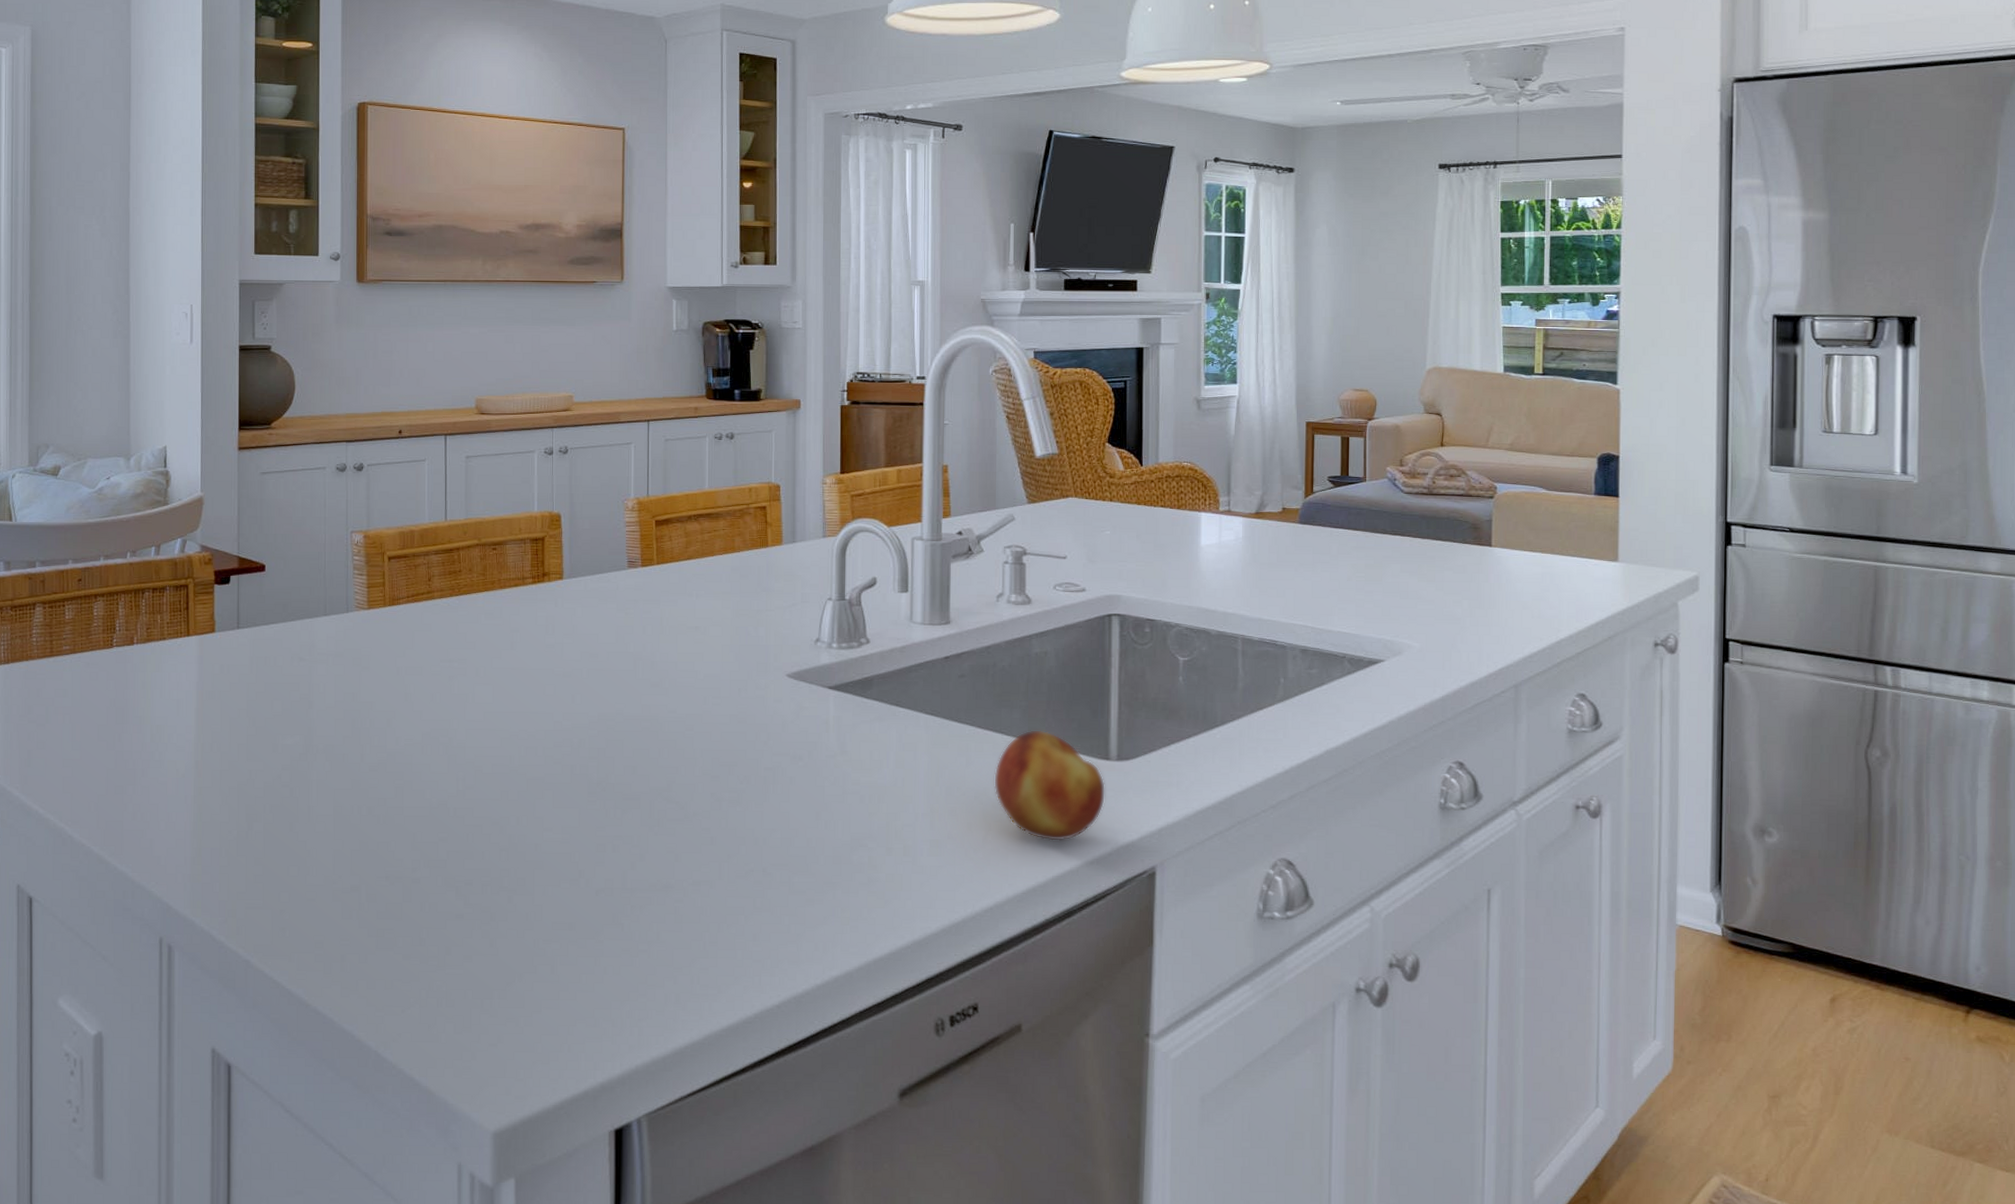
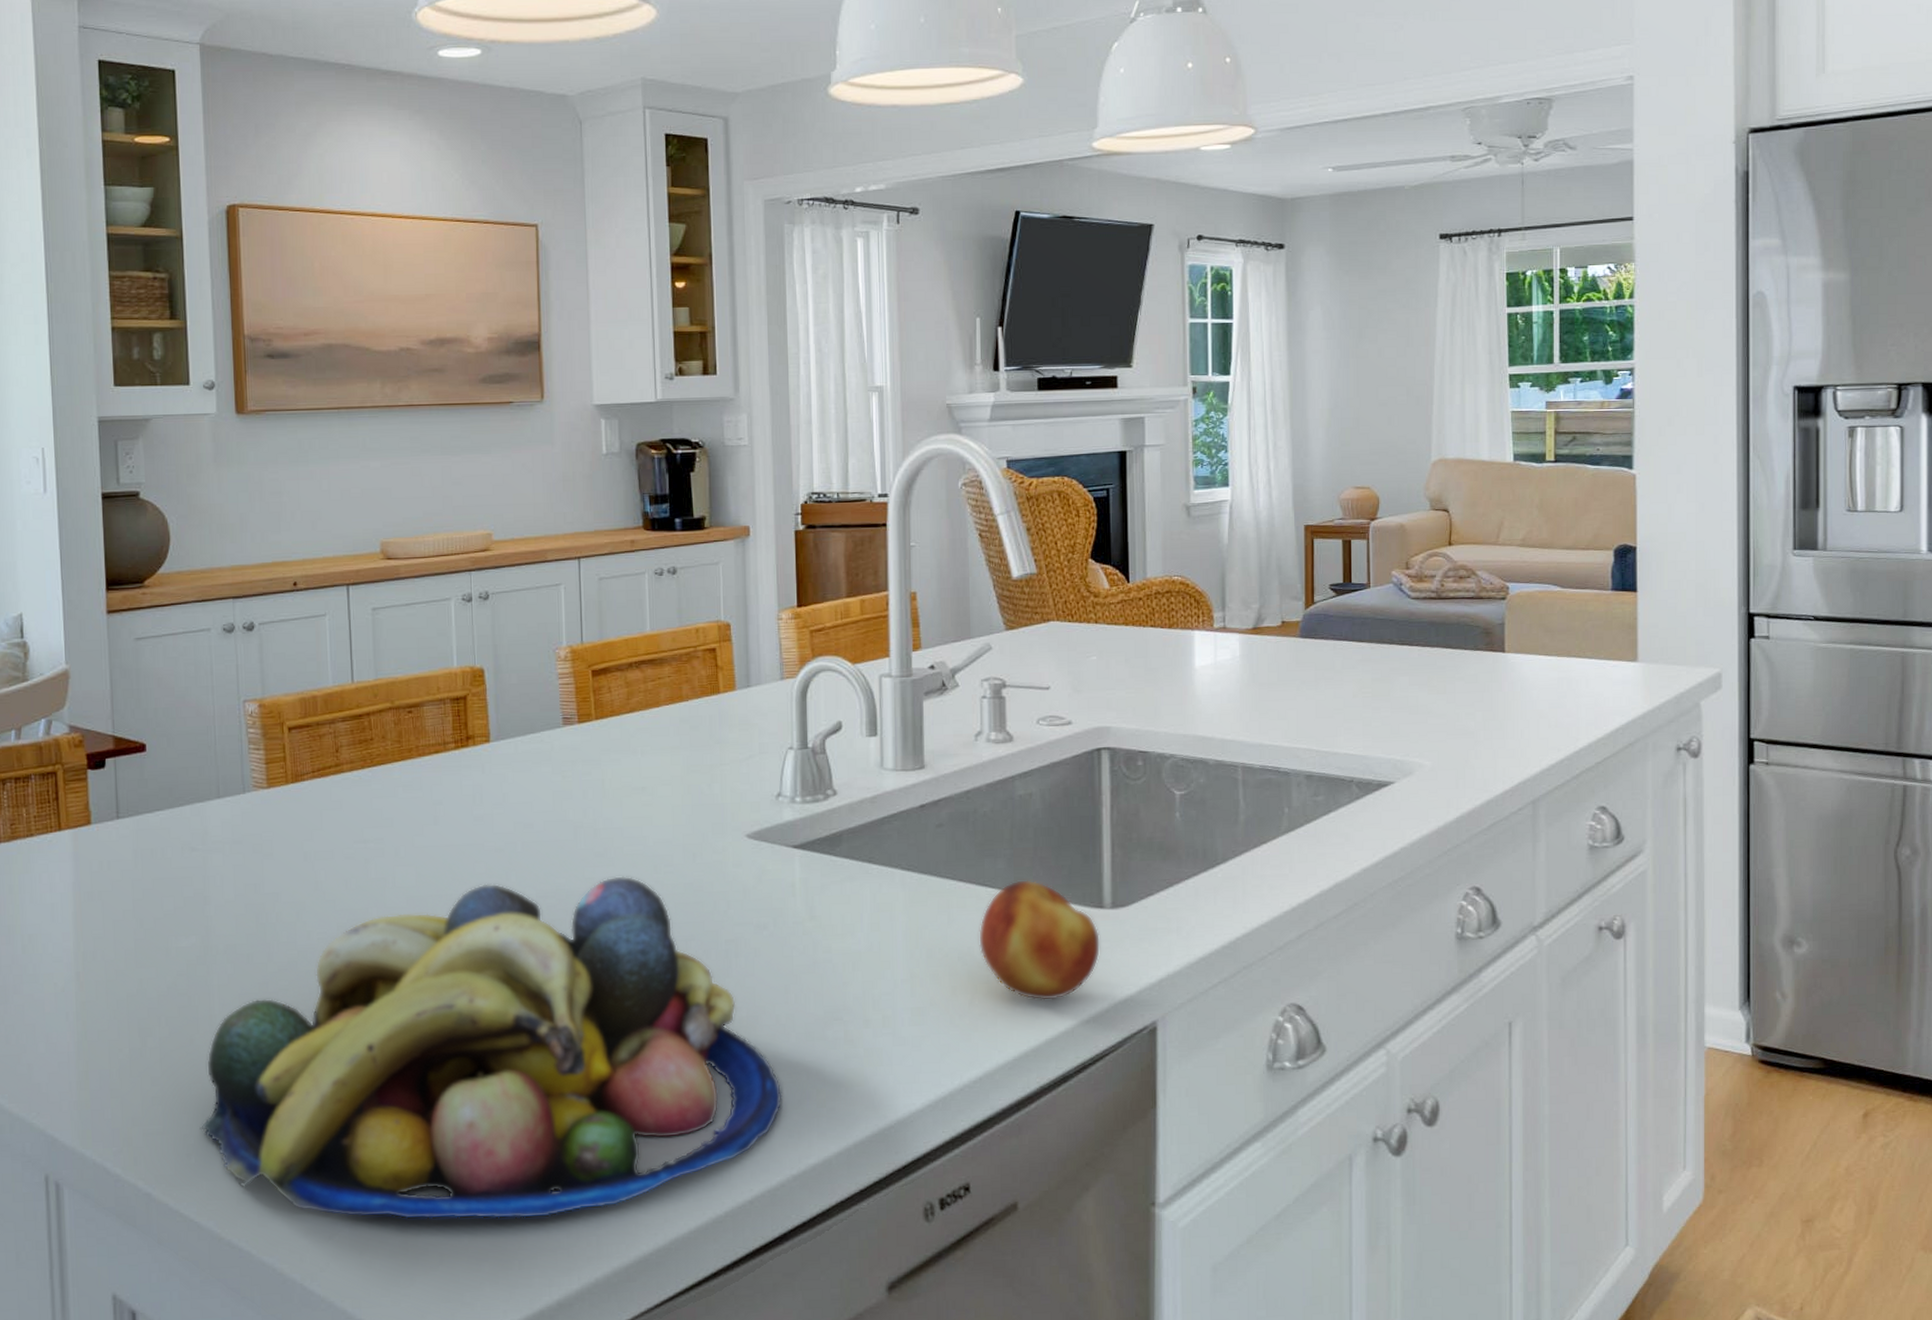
fruit bowl: none [294,704,810,1007] -> present [199,876,782,1220]

